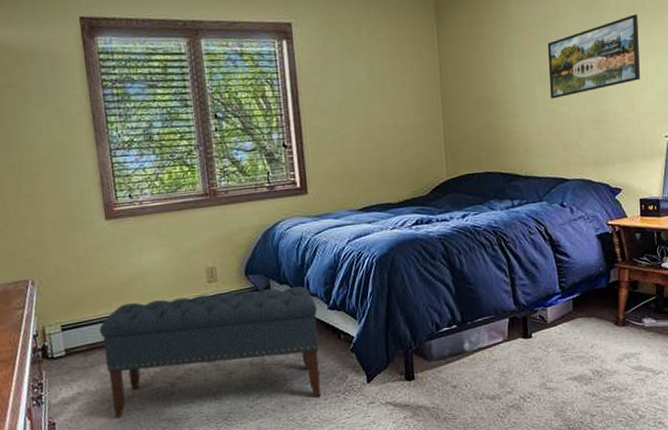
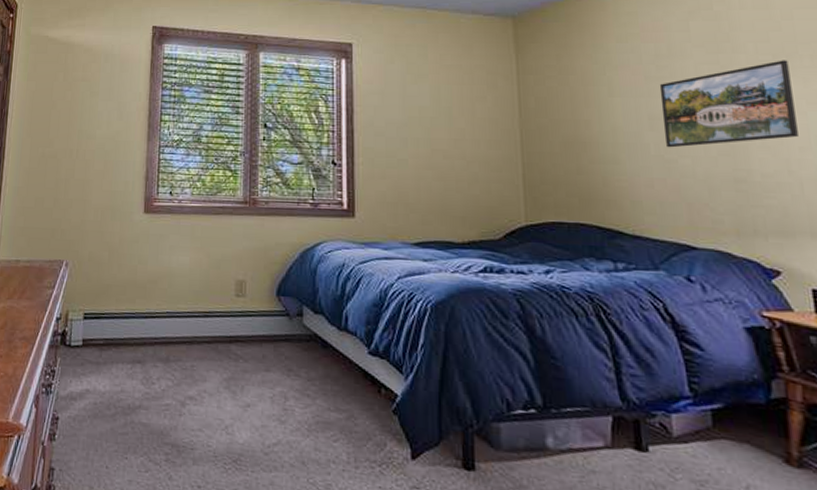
bench: present [99,286,321,417] -> none [117,303,355,462]

